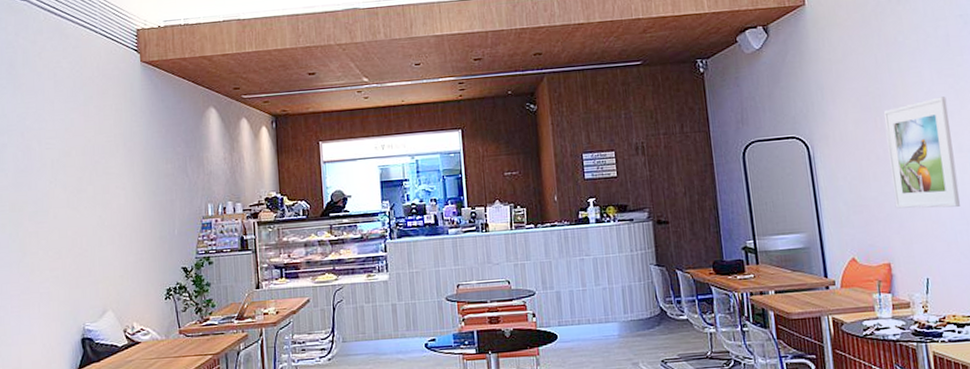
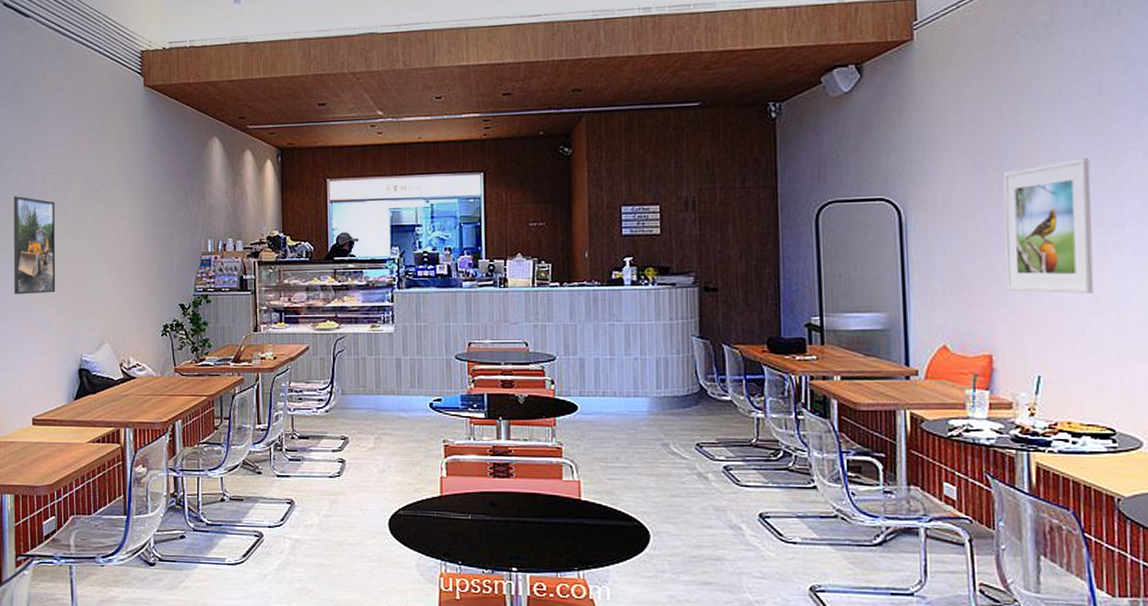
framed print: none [10,171,56,270] -> present [13,195,56,295]

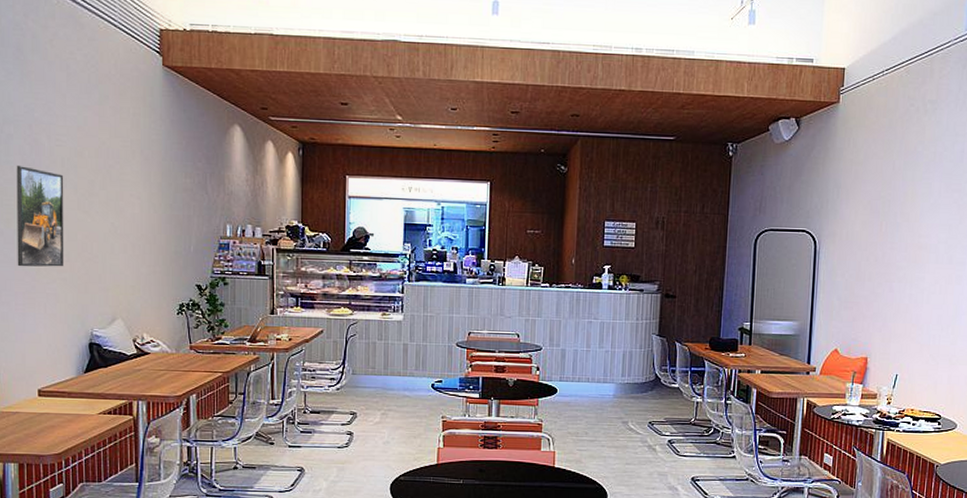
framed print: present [1002,158,1094,293] -> none [882,210,949,313]

